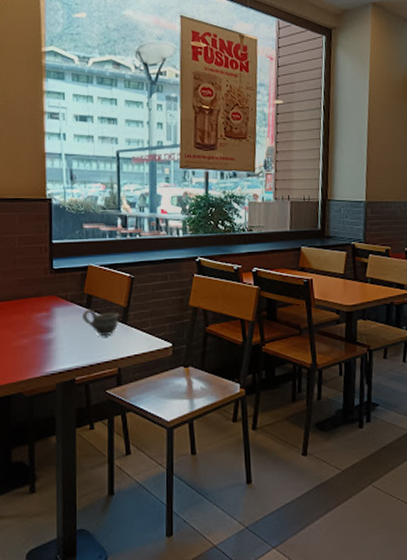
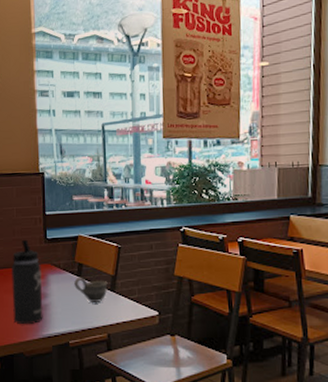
thermos bottle: none [11,269,47,362] -> present [12,239,43,325]

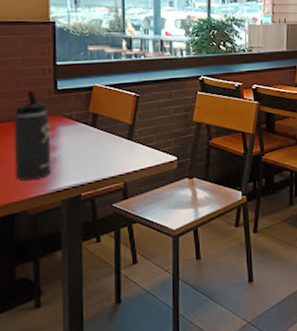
cup: present [74,277,108,302] -> none [88,127,125,152]

